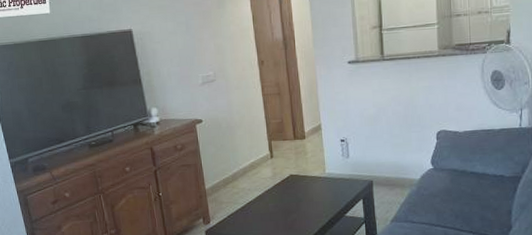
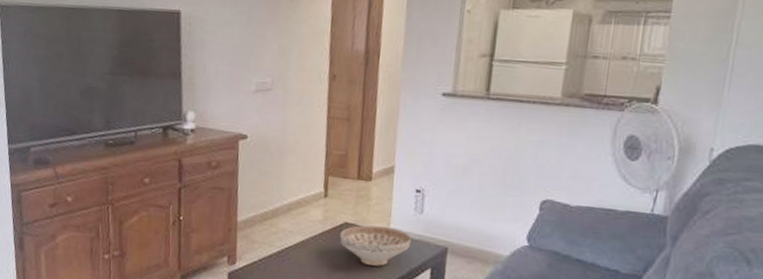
decorative bowl: none [288,173,344,205] -> present [339,225,411,266]

